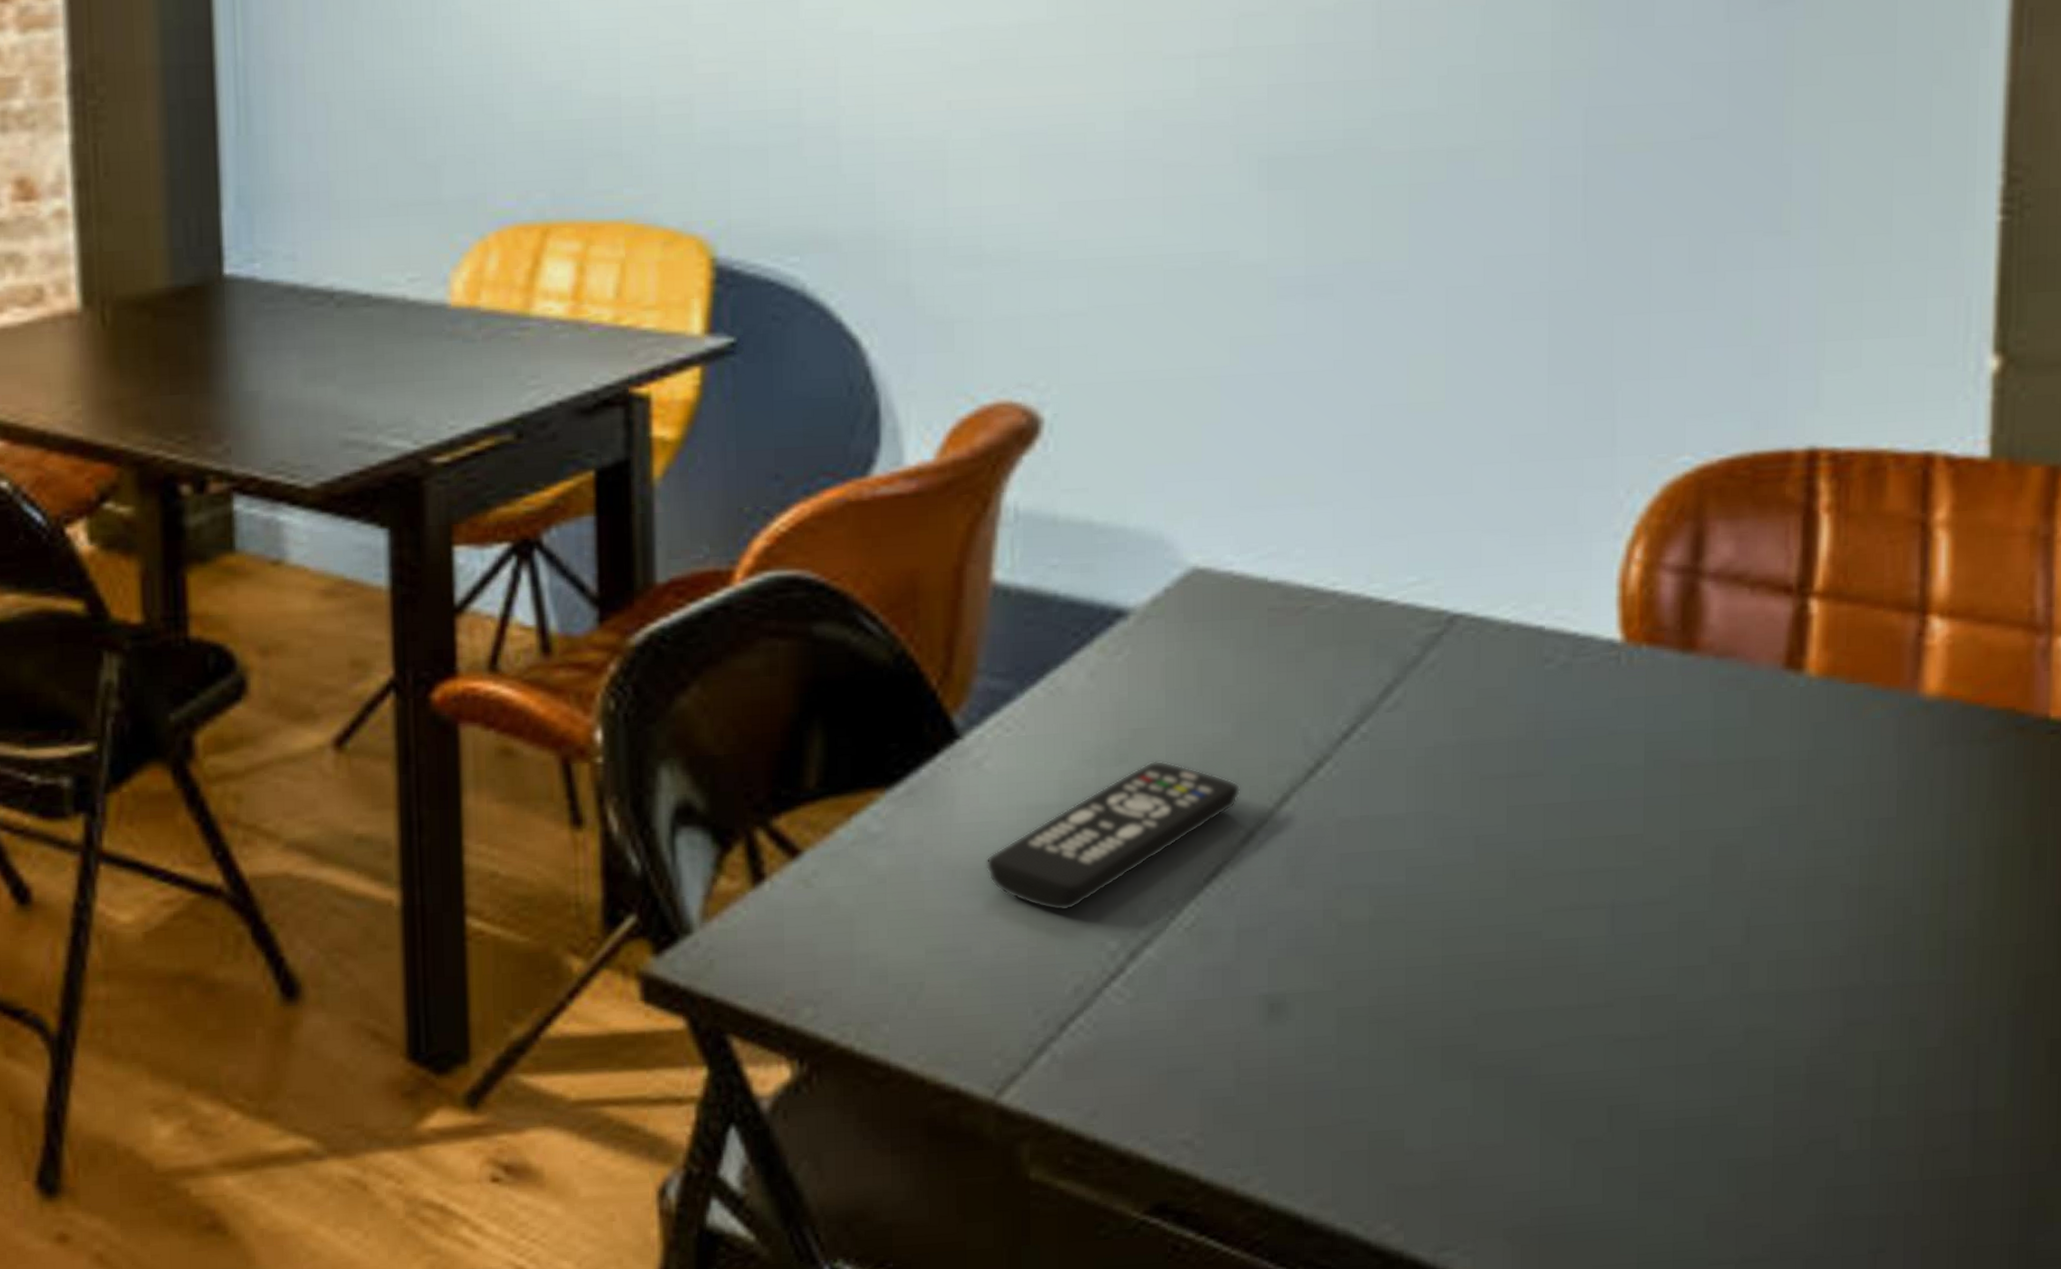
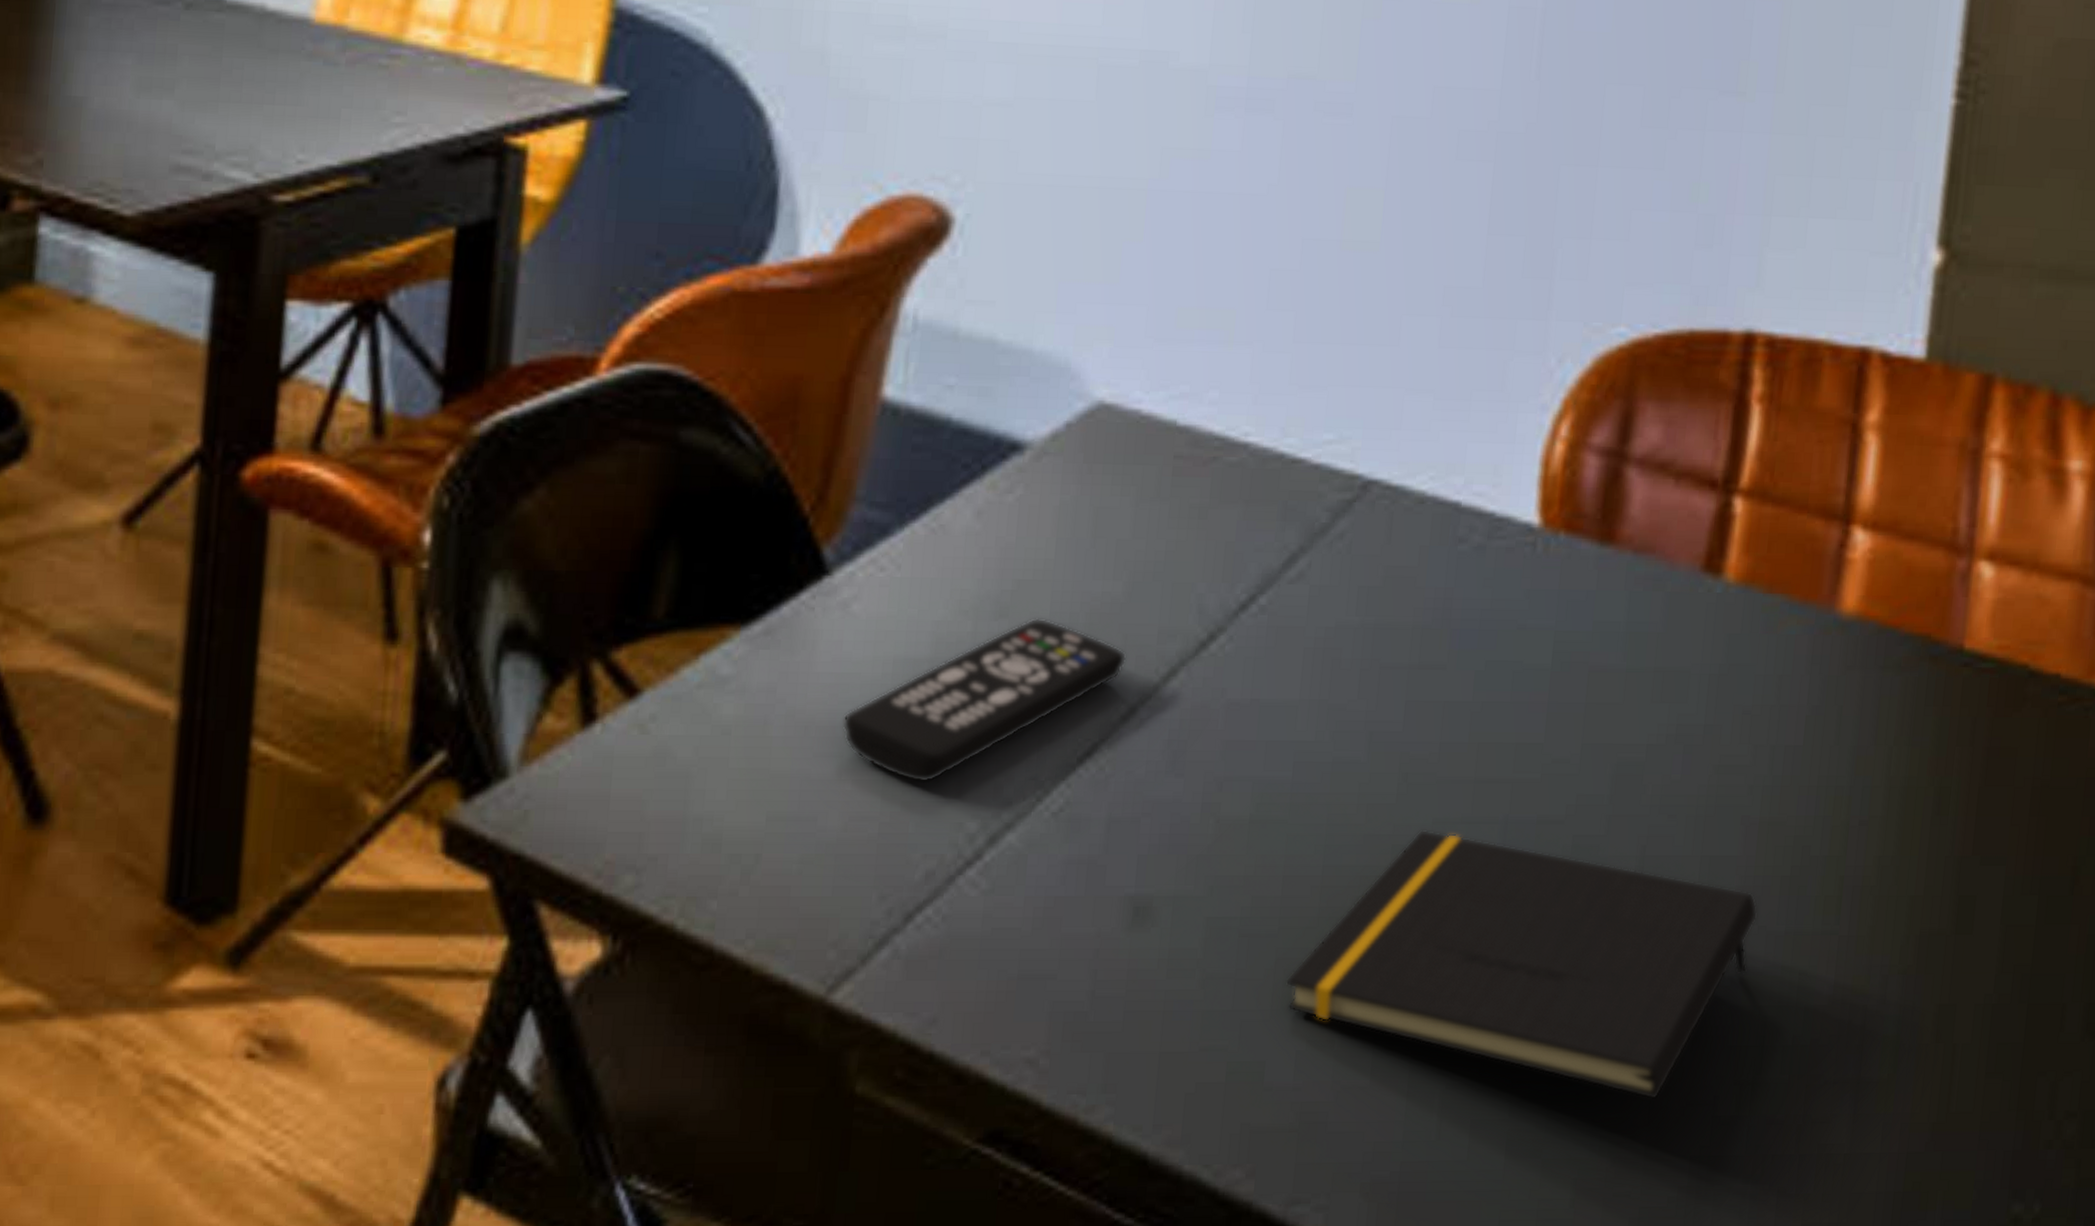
notepad: none [1416,917,1865,1140] -> present [1285,829,1758,1099]

